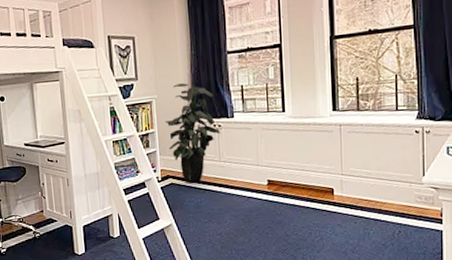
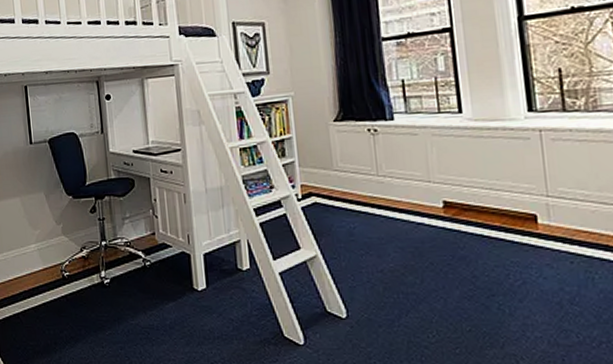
indoor plant: present [166,83,220,182] -> none [306,77,377,202]

